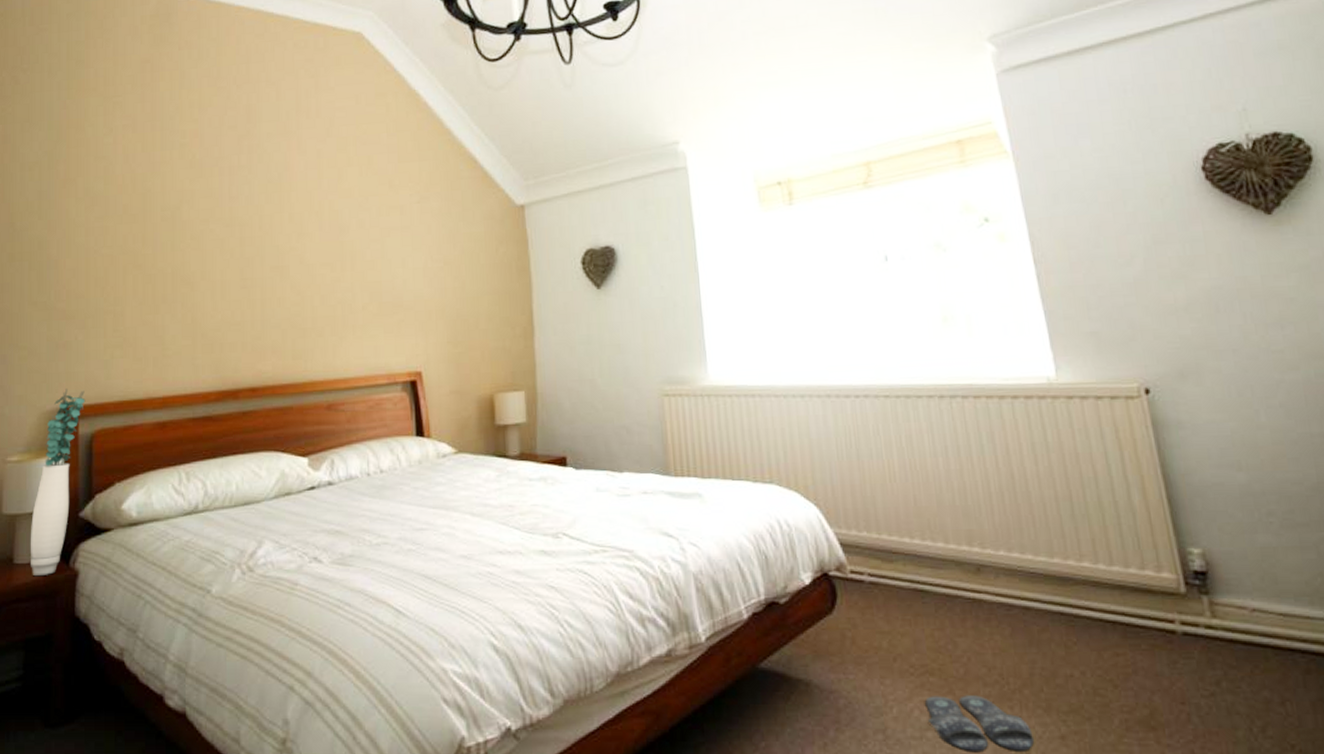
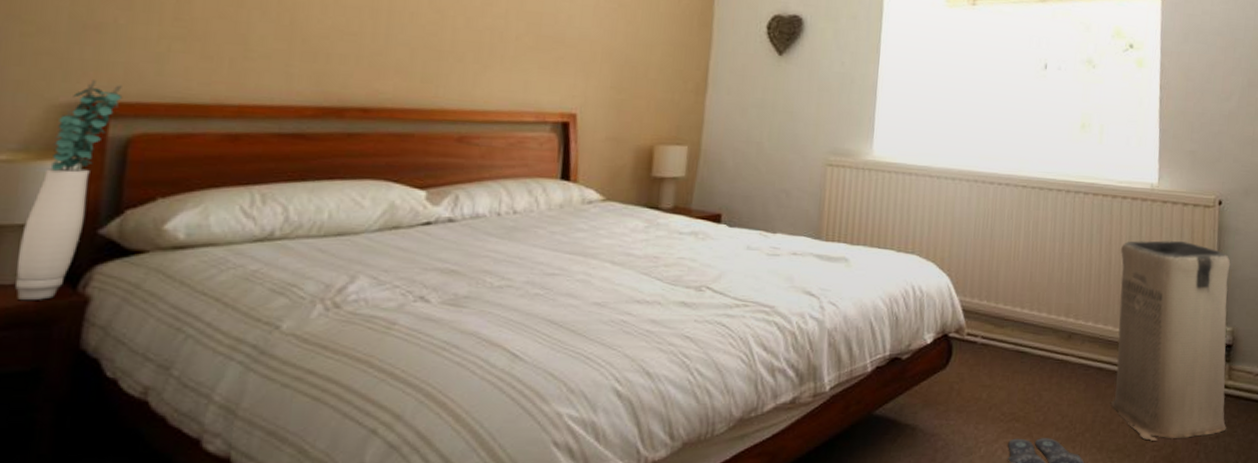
laundry basket: none [1022,444,1224,699] -> present [1111,240,1231,441]

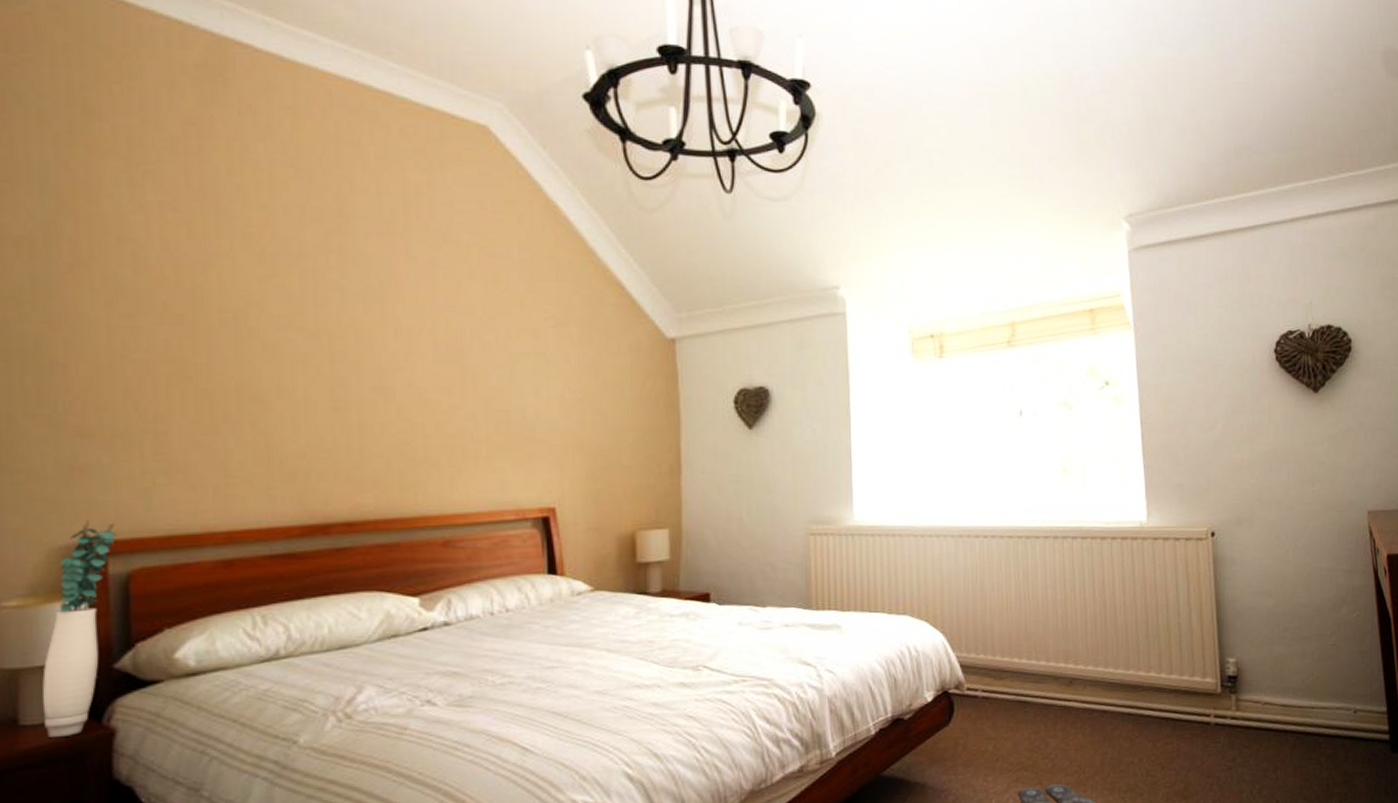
laundry basket: present [1111,240,1231,441] -> none [1114,577,1238,778]

